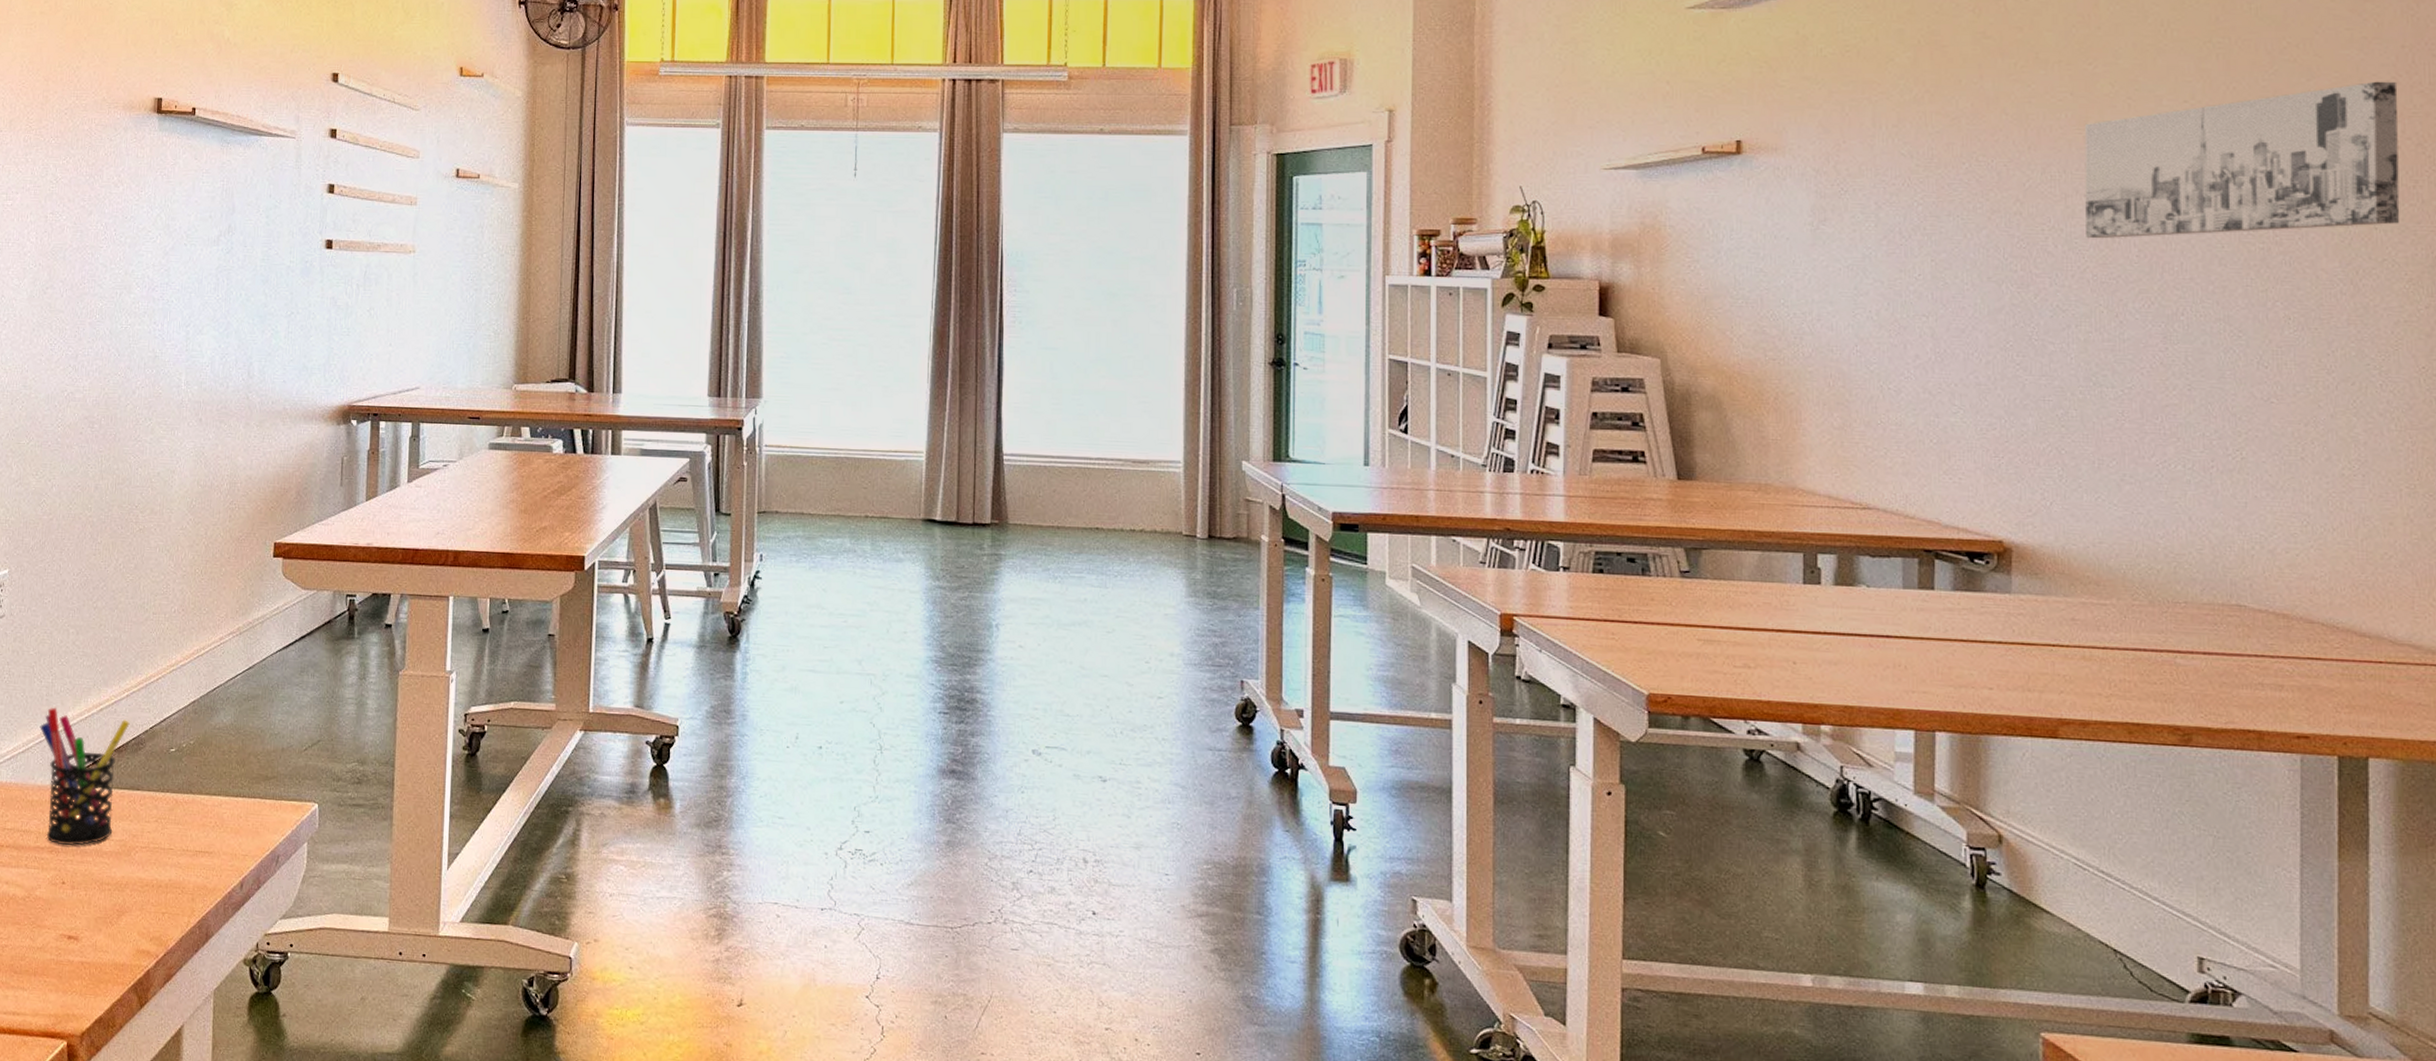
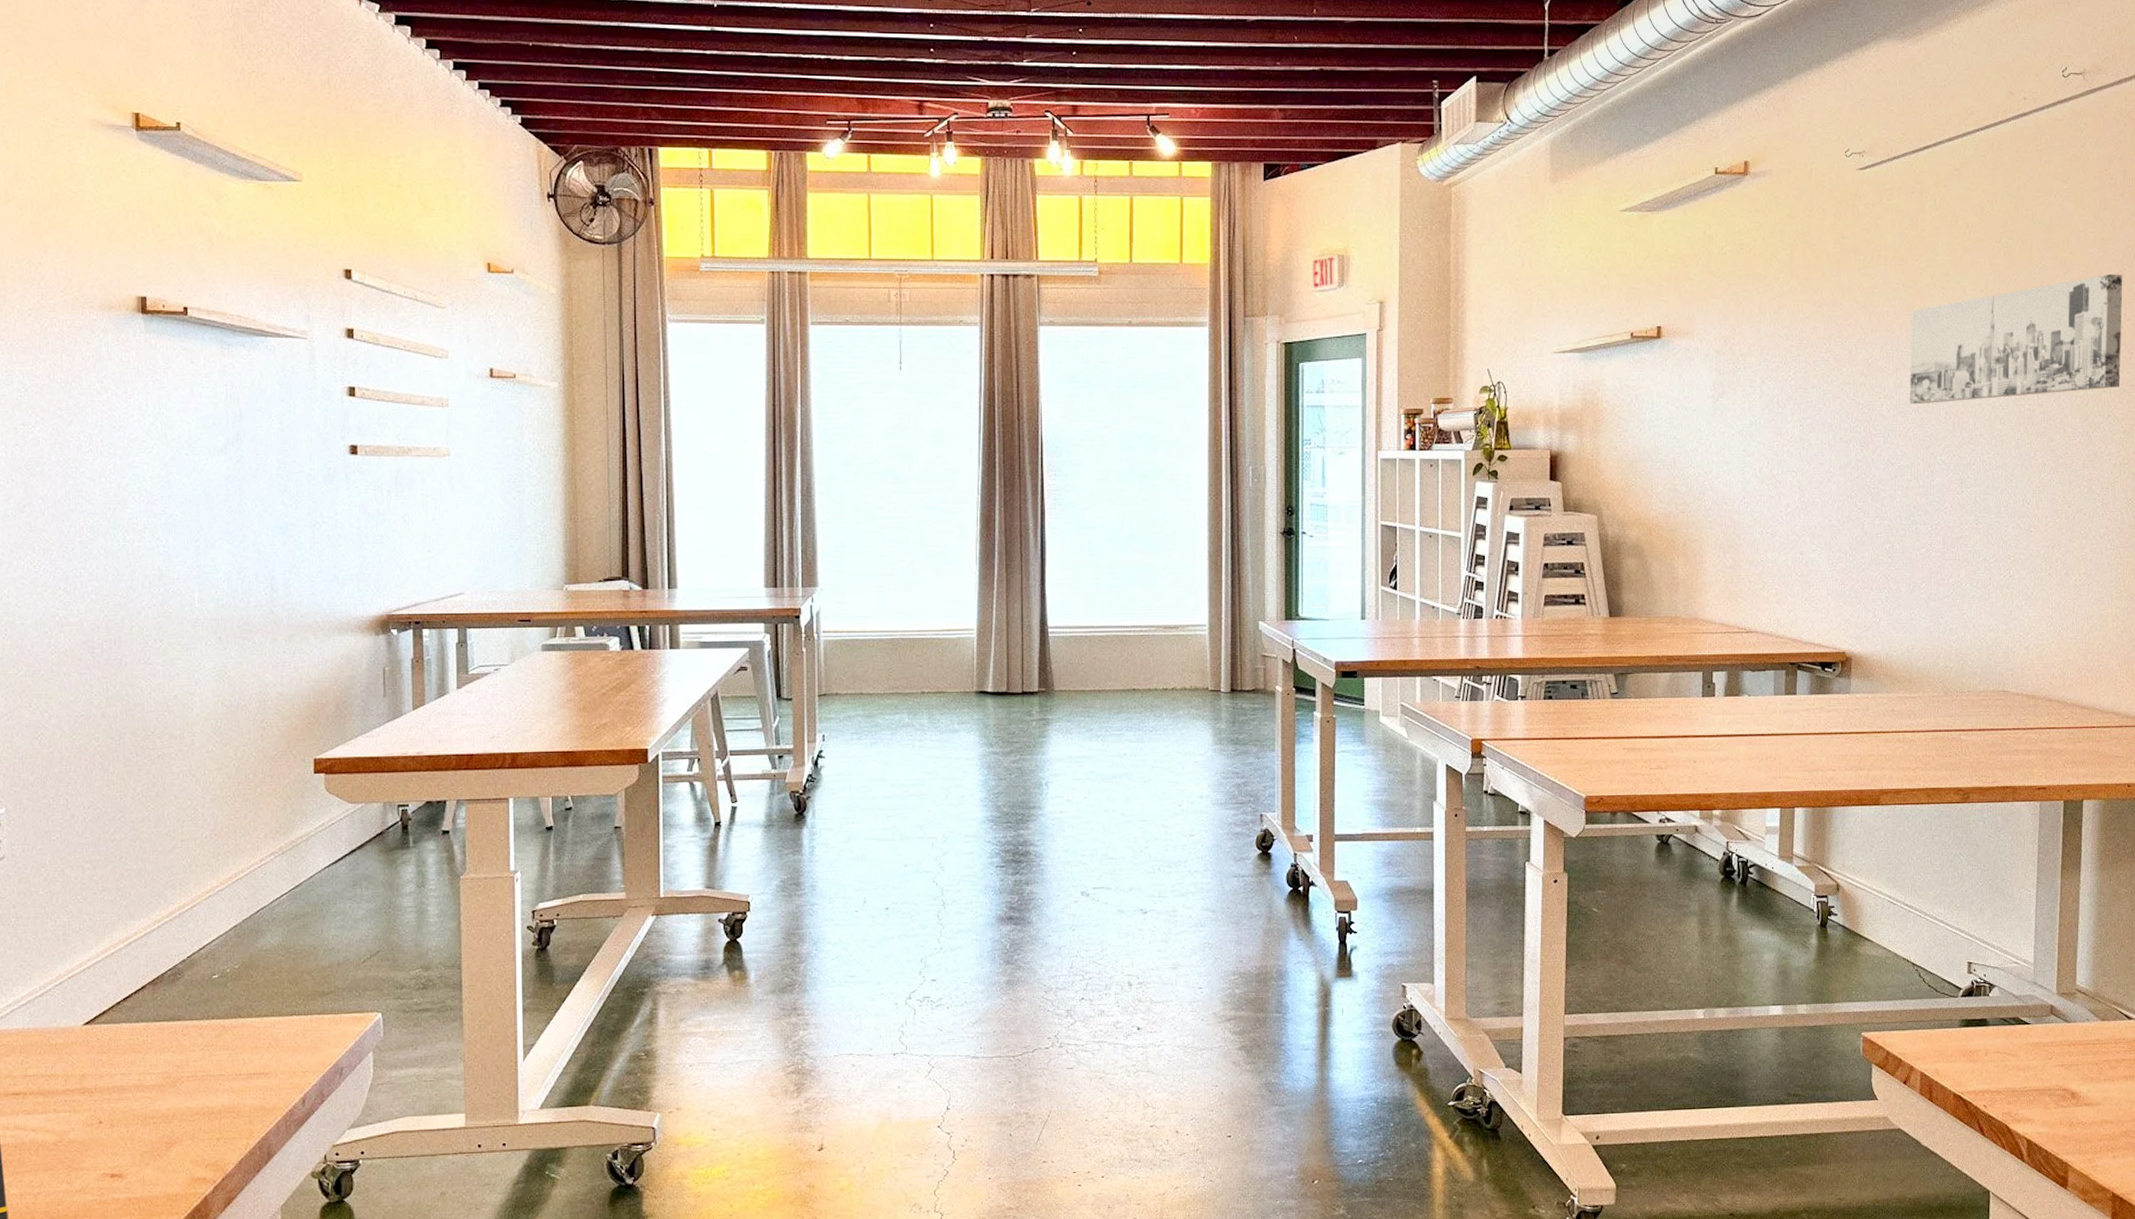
pen holder: present [40,707,130,846] -> none [58,946,164,1084]

